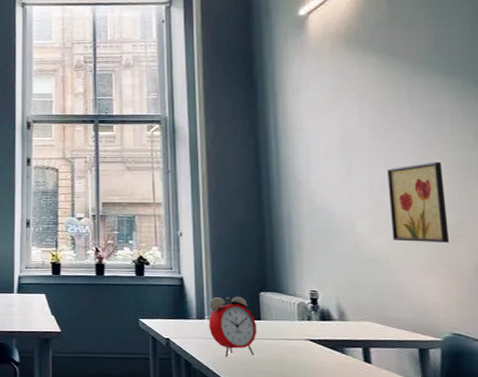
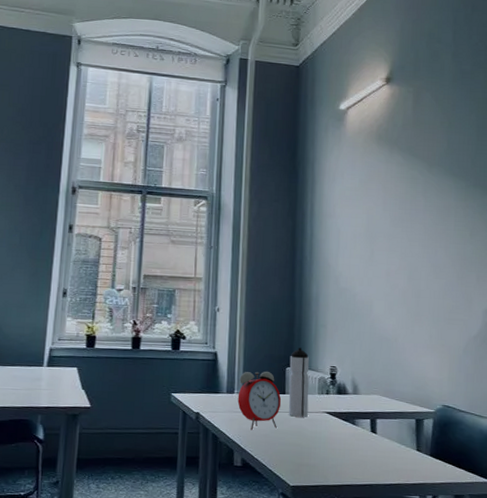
water bottle: none [263,271,288,345] -> present [288,347,310,417]
wall art: present [387,162,450,243] -> none [401,252,447,325]

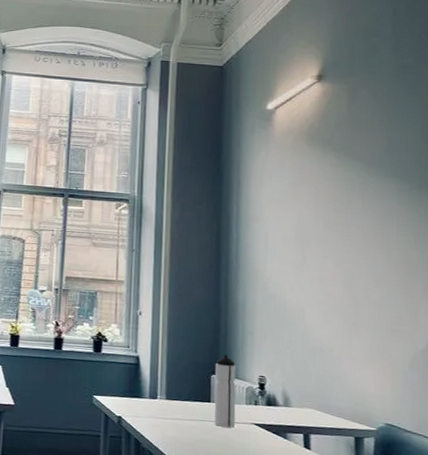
alarm clock: present [237,371,282,431] -> none [160,377,207,438]

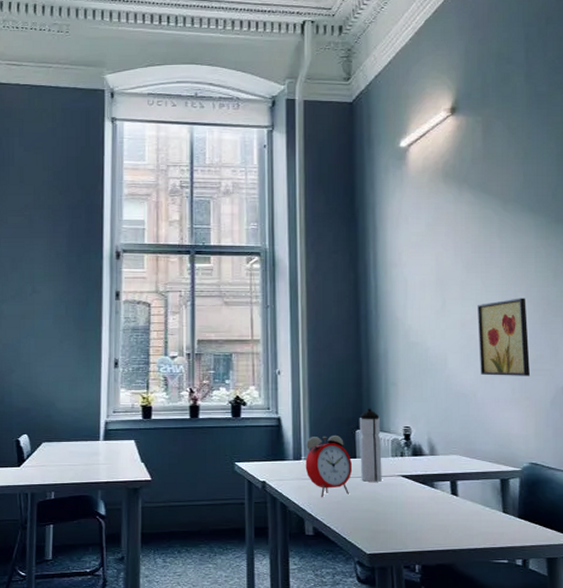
alarm clock: none [160,377,207,438] -> present [305,436,353,498]
wall art: none [337,259,389,337] -> present [478,298,531,376]

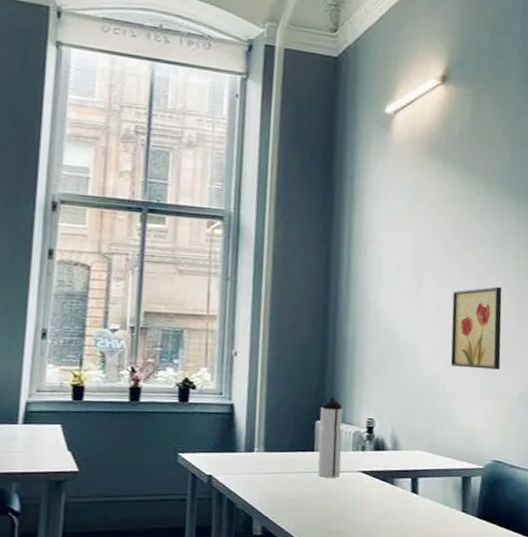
alarm clock: present [305,436,353,498] -> none [258,426,310,494]

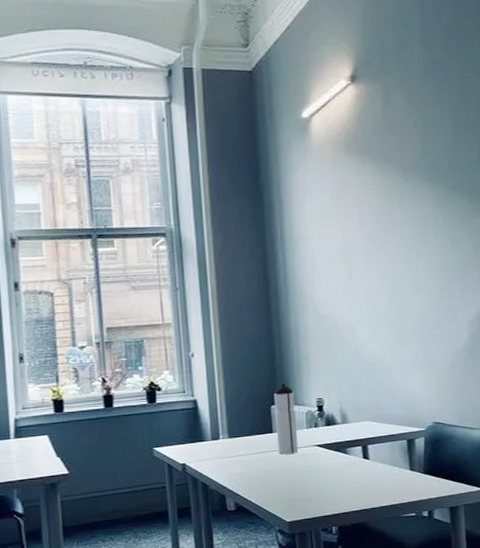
wall art: present [450,286,502,370] -> none [382,266,432,344]

